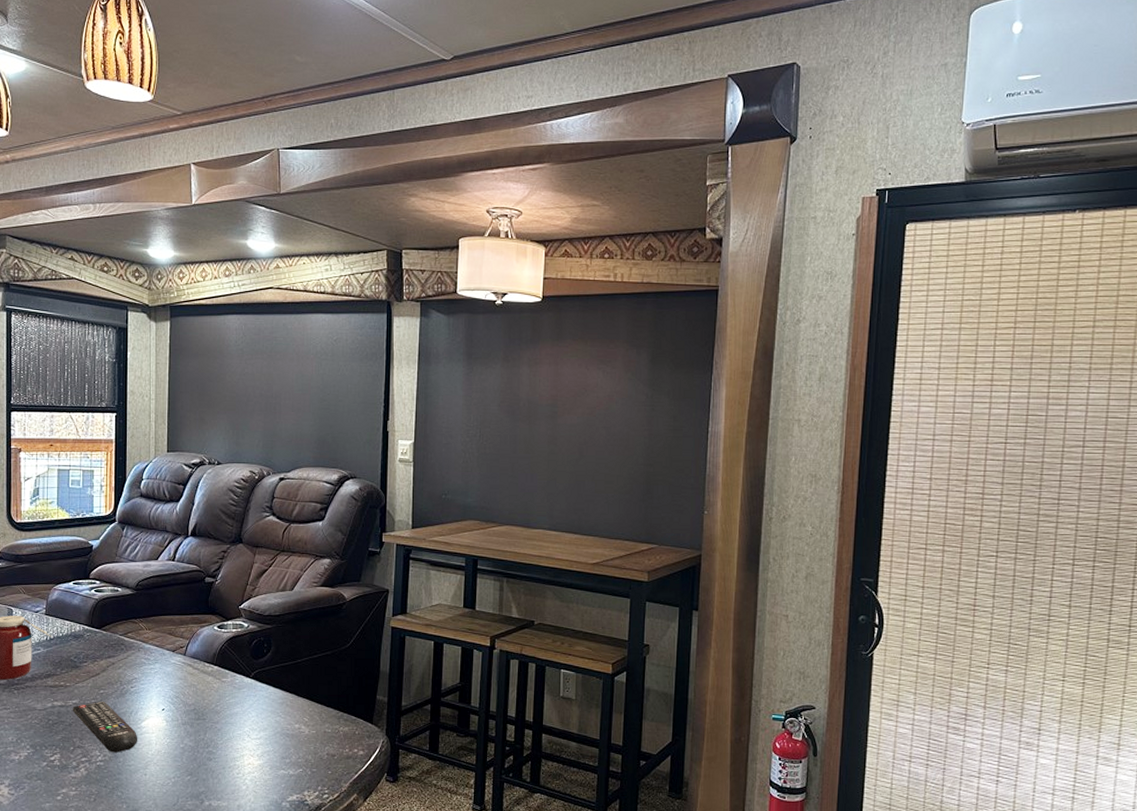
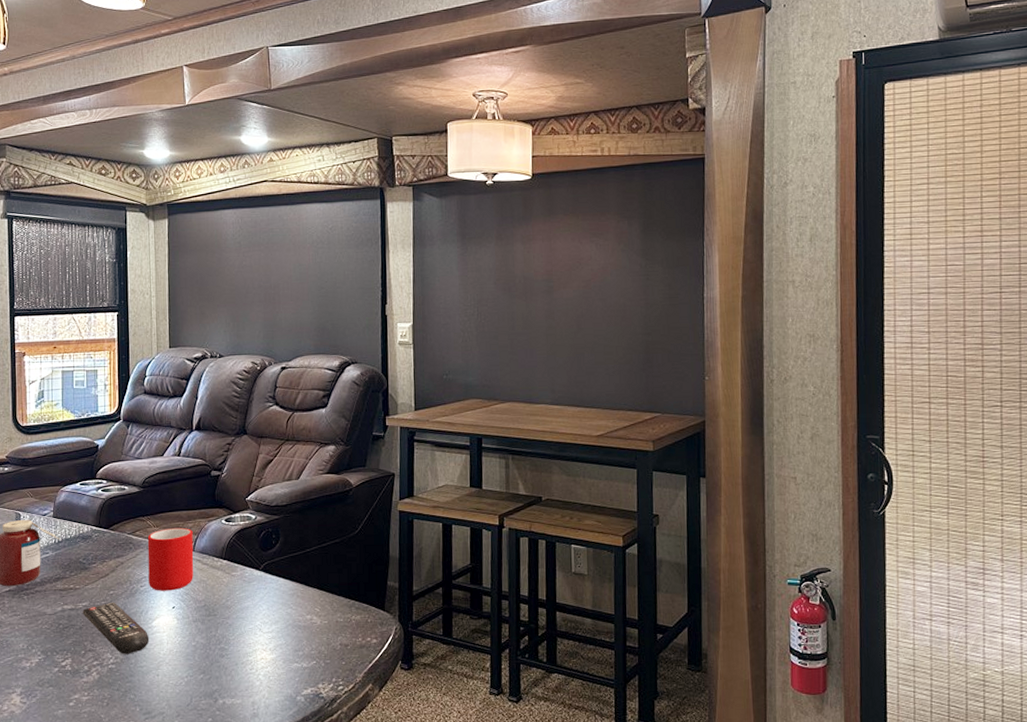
cup: none [139,631,185,693] -> present [147,527,194,591]

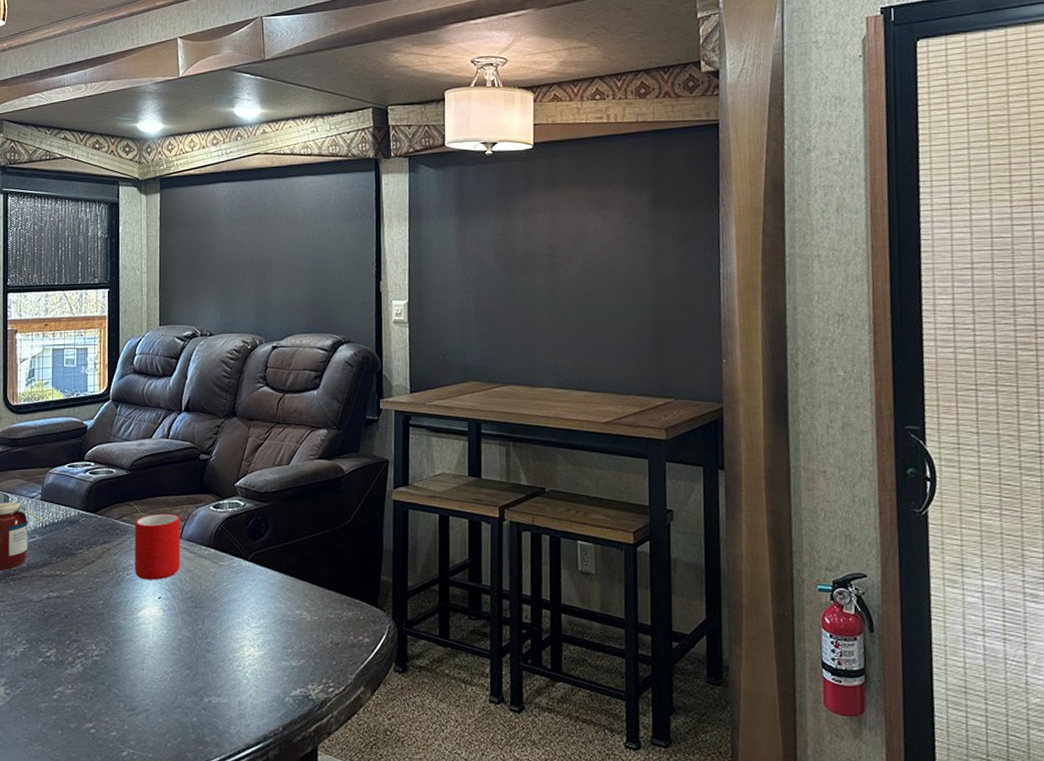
remote control: present [82,602,150,654] -> none [68,590,135,646]

